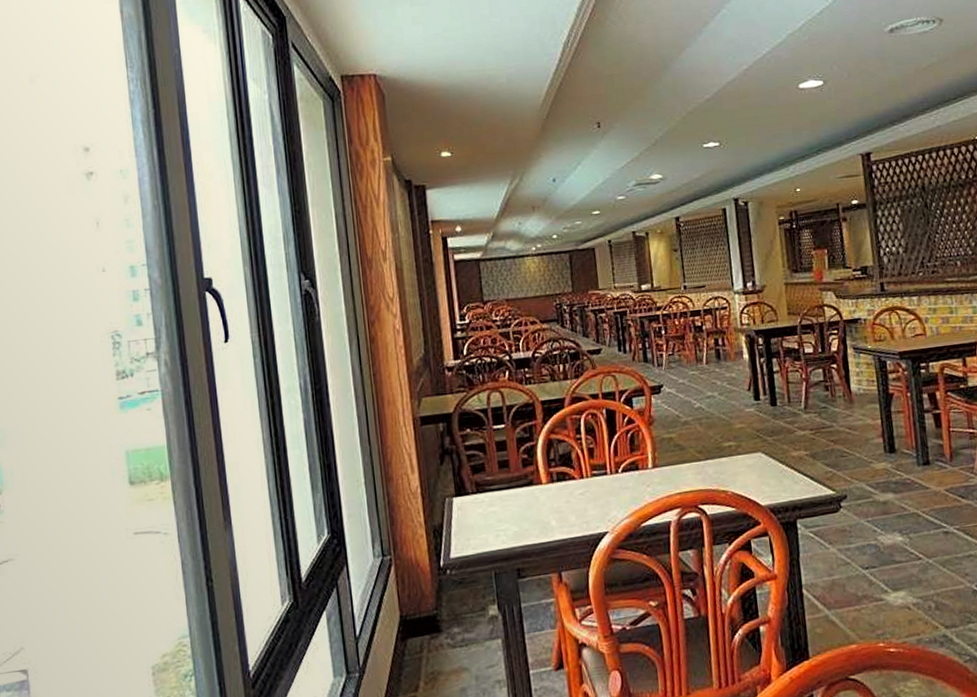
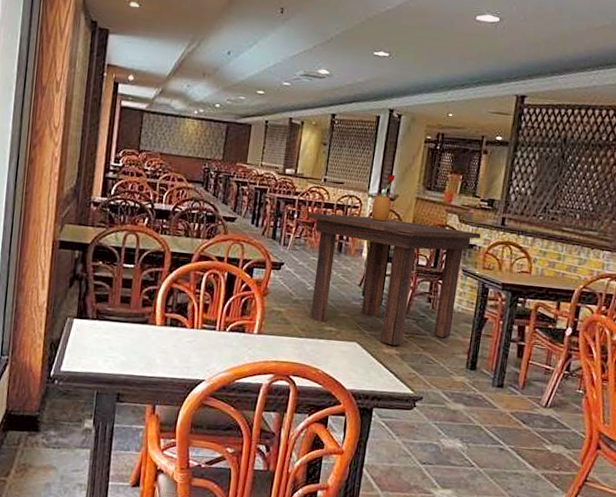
dining table: none [675,305,864,447] -> present [307,212,482,346]
potted flower: none [740,265,762,318] -> present [371,174,396,222]

